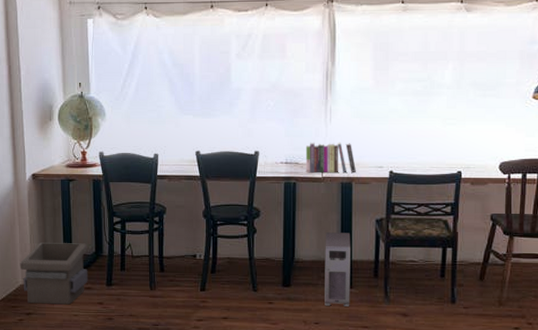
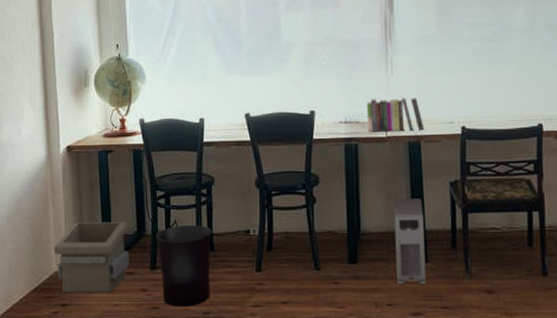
waste bin: none [112,248,162,319] -> present [156,225,212,307]

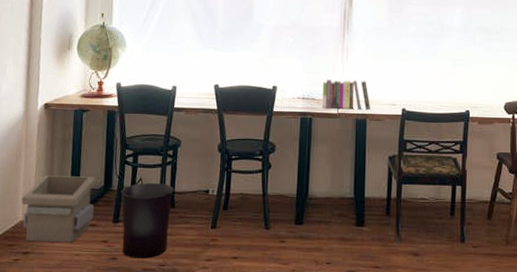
computer tower: present [393,198,427,284] -> none [337,169,364,245]

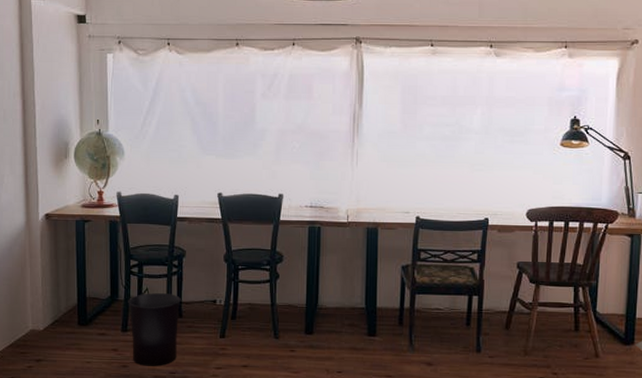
storage basket: present [21,175,97,243] -> none [30,286,103,351]
books: present [321,78,370,109] -> none [330,185,382,218]

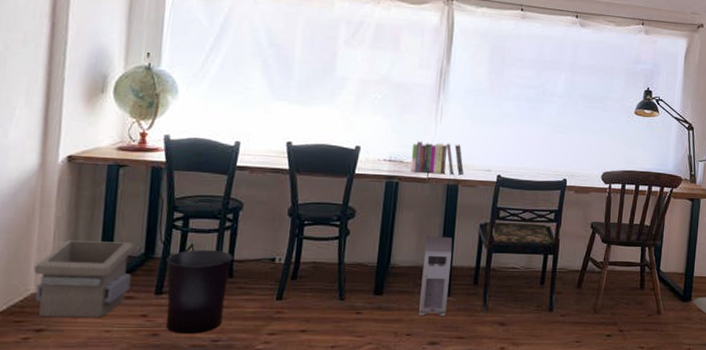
storage basket: none [30,286,103,351] -> present [33,240,135,318]
books: none [330,185,382,218] -> present [410,140,464,175]
computer tower: none [348,279,376,355] -> present [419,236,453,316]

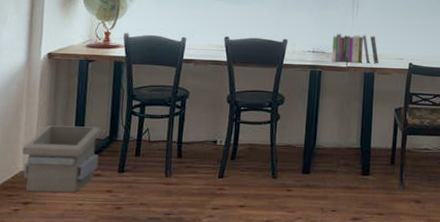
waste bin: present [166,250,233,334] -> none [127,133,182,208]
computer tower: present [419,236,453,316] -> none [342,120,371,194]

